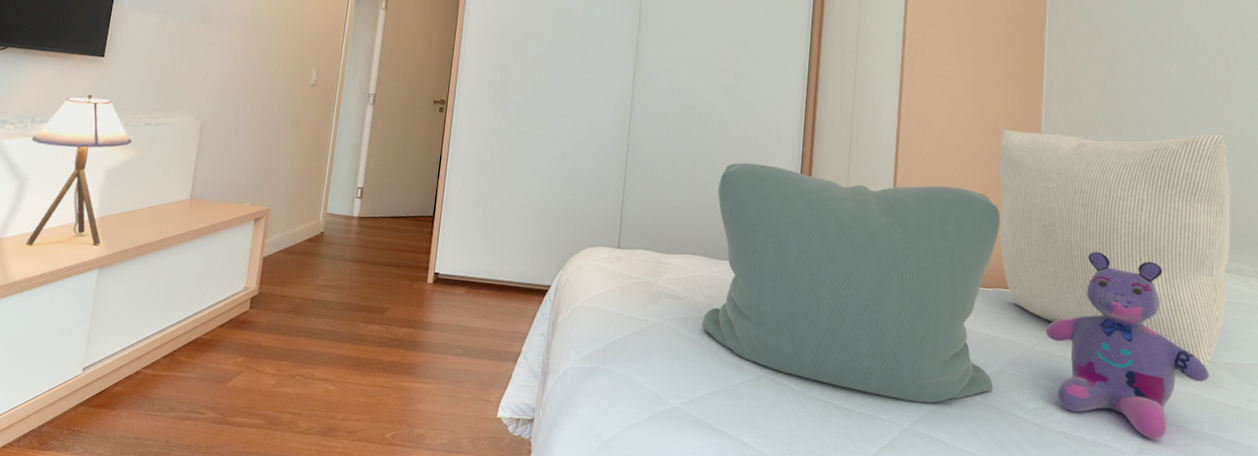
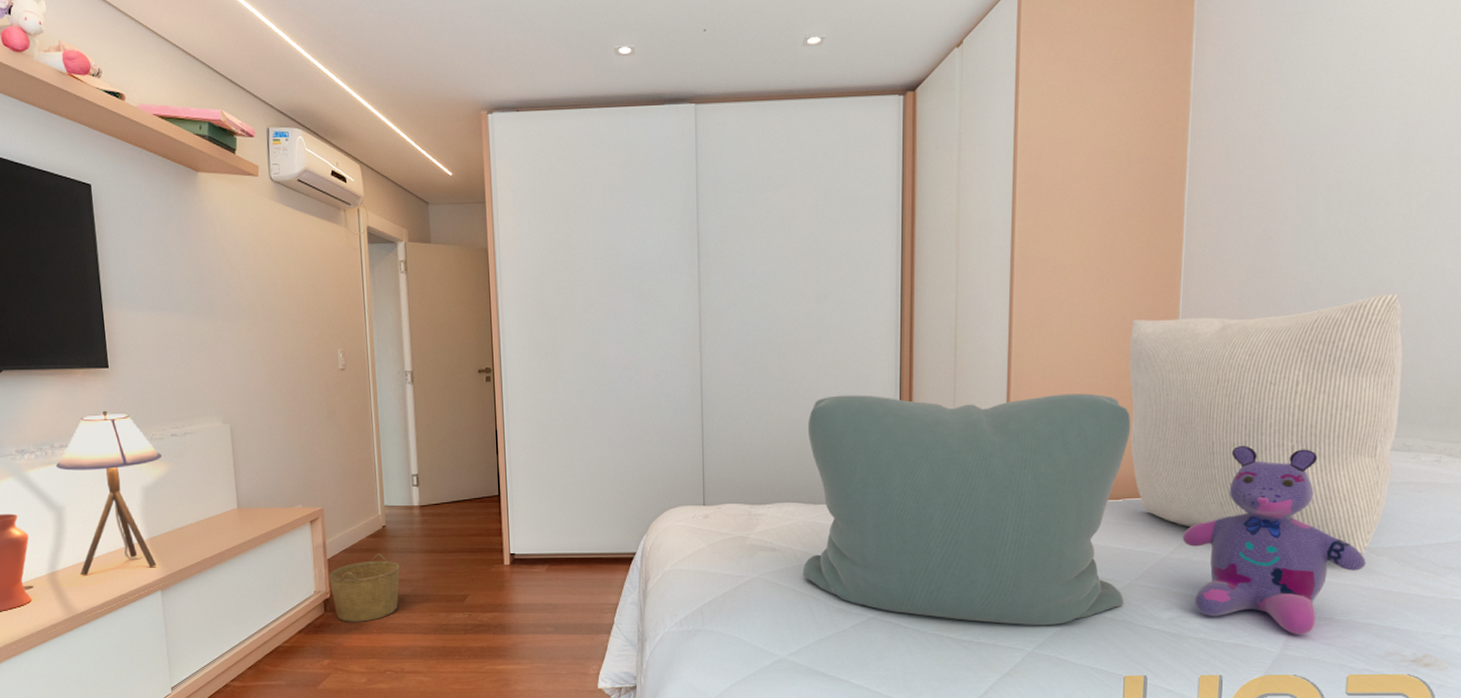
basket: none [260,257,330,323] -> present [328,553,400,622]

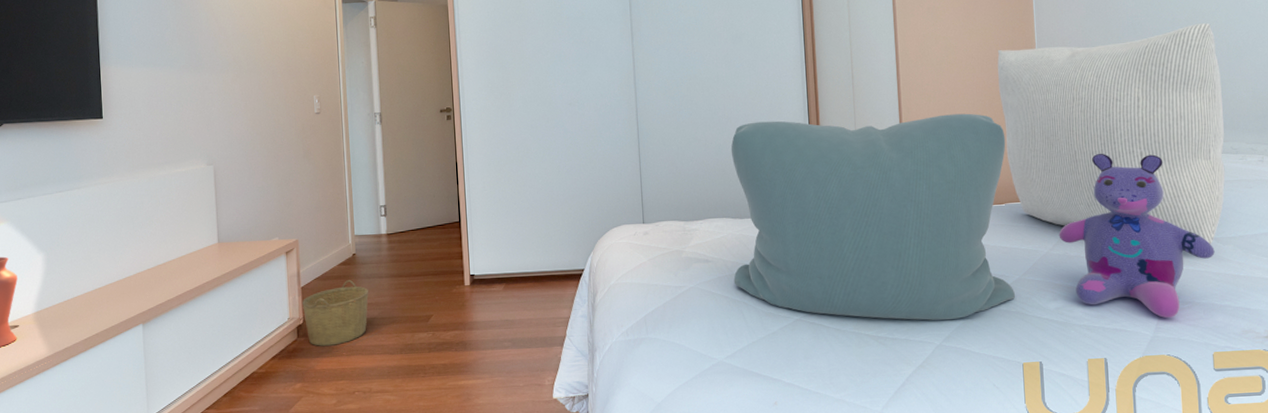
table lamp: present [56,410,163,576] -> none [48,157,149,313]

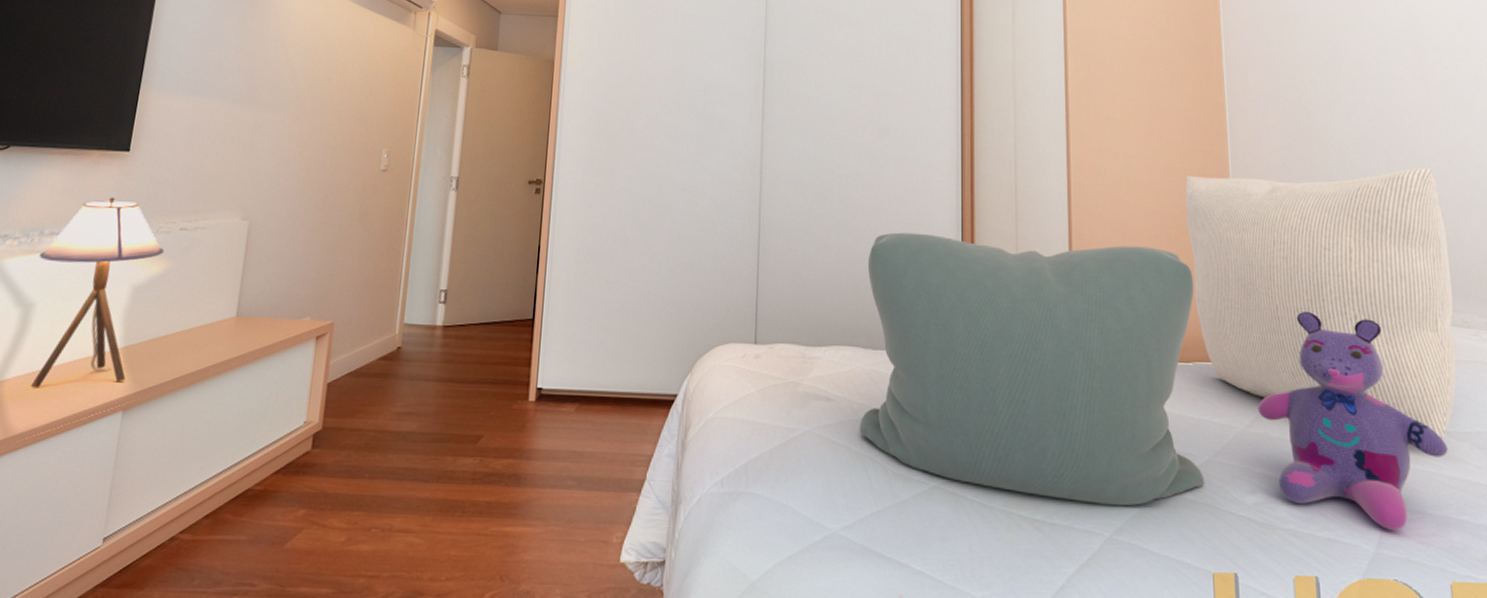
table lamp: none [48,157,149,313] -> present [30,197,165,388]
basket: present [301,279,369,346] -> none [324,379,409,463]

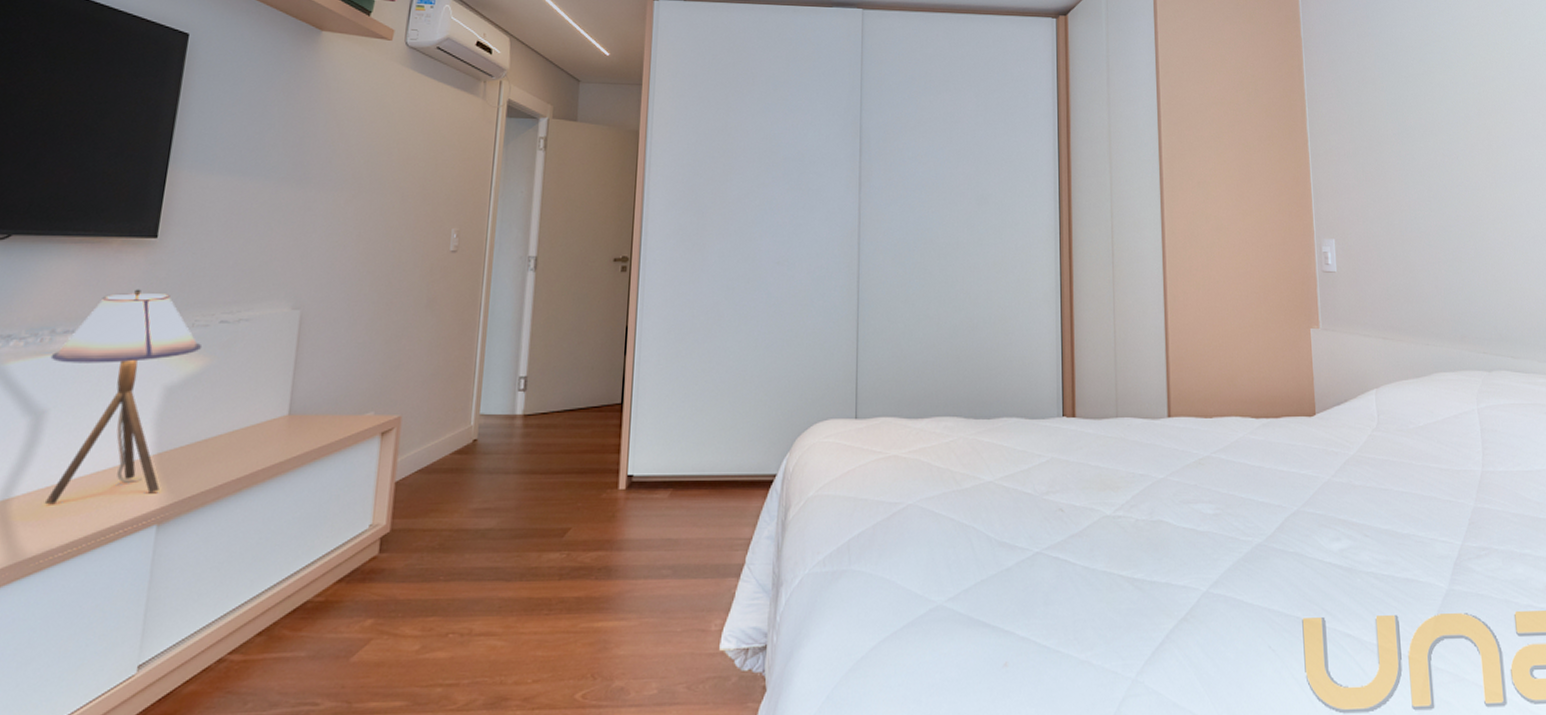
cushion: present [859,232,1205,507] -> none [962,300,1294,561]
pillow: present [1185,167,1457,440] -> none [1273,222,1519,479]
toy: present [1257,311,1448,531] -> none [1341,363,1512,568]

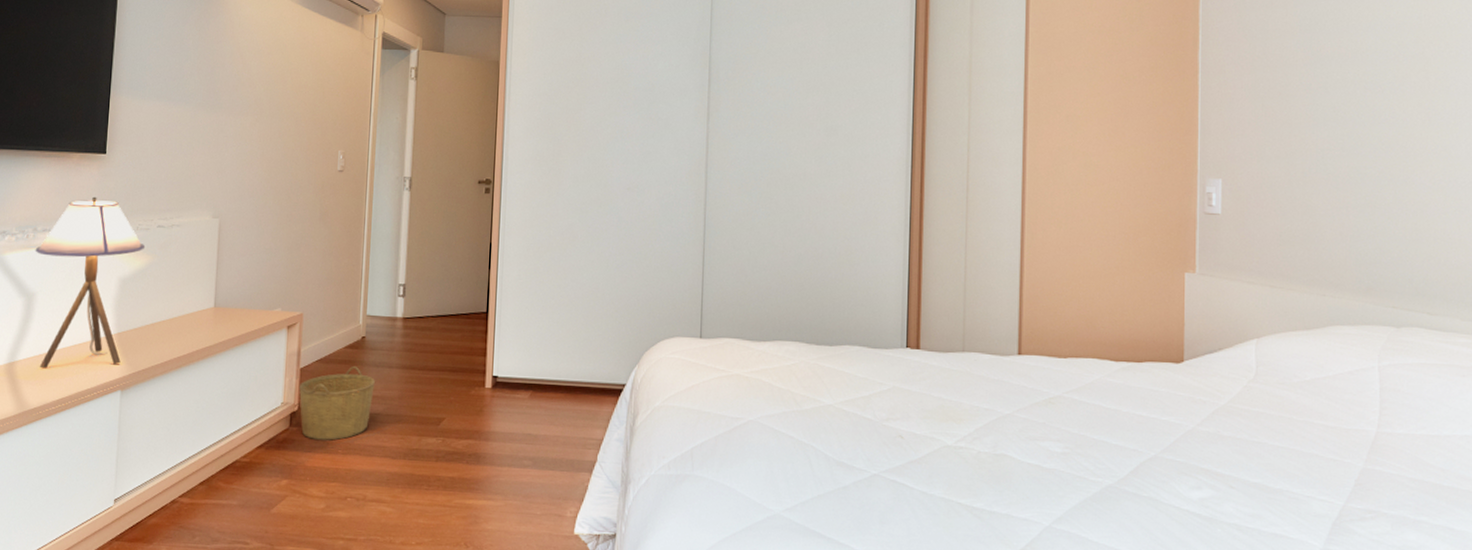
basket: none [392,474,487,566] -> present [298,365,375,440]

